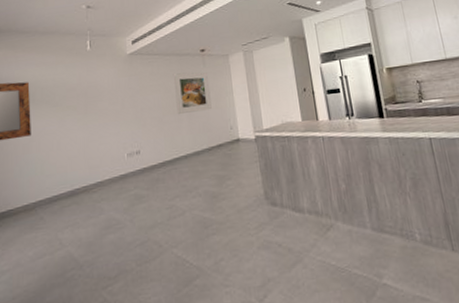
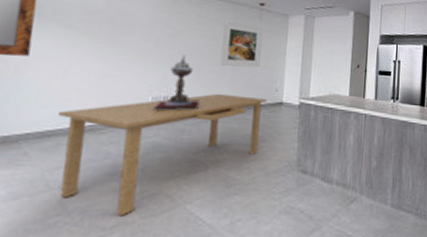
dining table: none [59,138,227,266] -> present [58,93,267,216]
decorative urn: none [130,111,167,166] -> present [153,55,200,112]

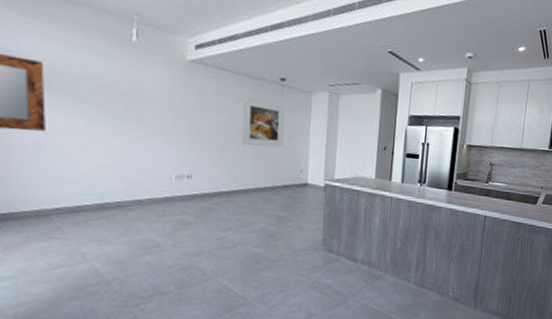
dining table: present [58,93,267,216] -> none [84,173,291,287]
decorative urn: present [153,55,200,112] -> none [178,133,223,190]

